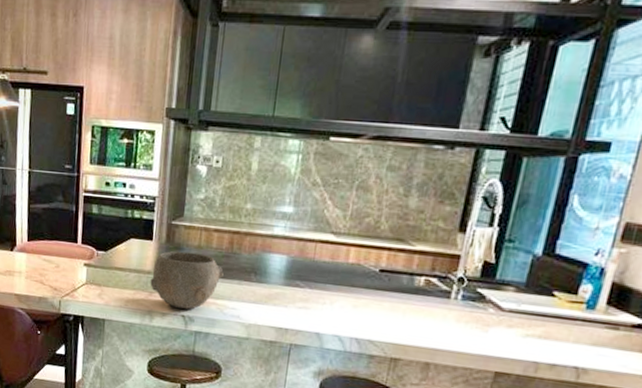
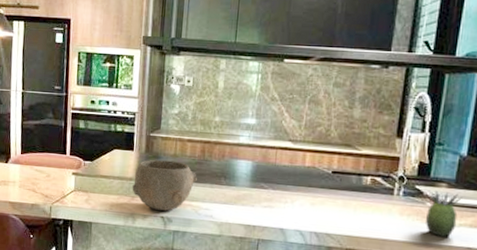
succulent plant: none [485,294,532,349] -> present [425,190,462,237]

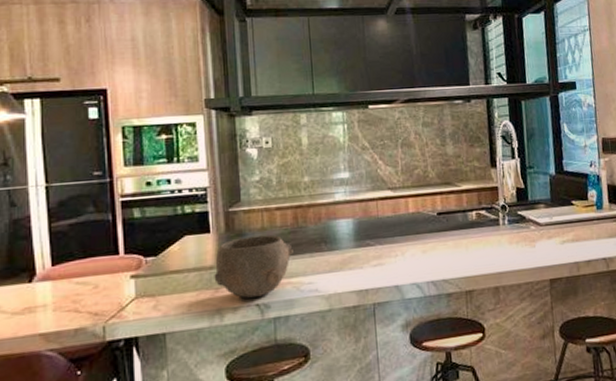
succulent plant: present [425,190,462,237] -> none [531,211,561,258]

